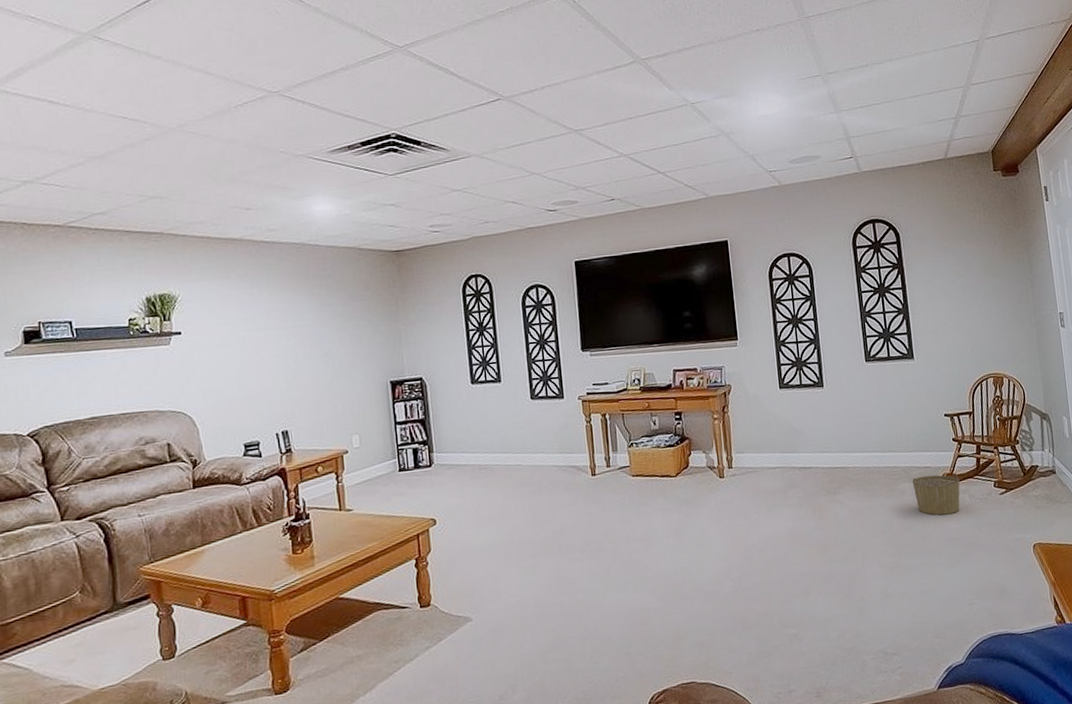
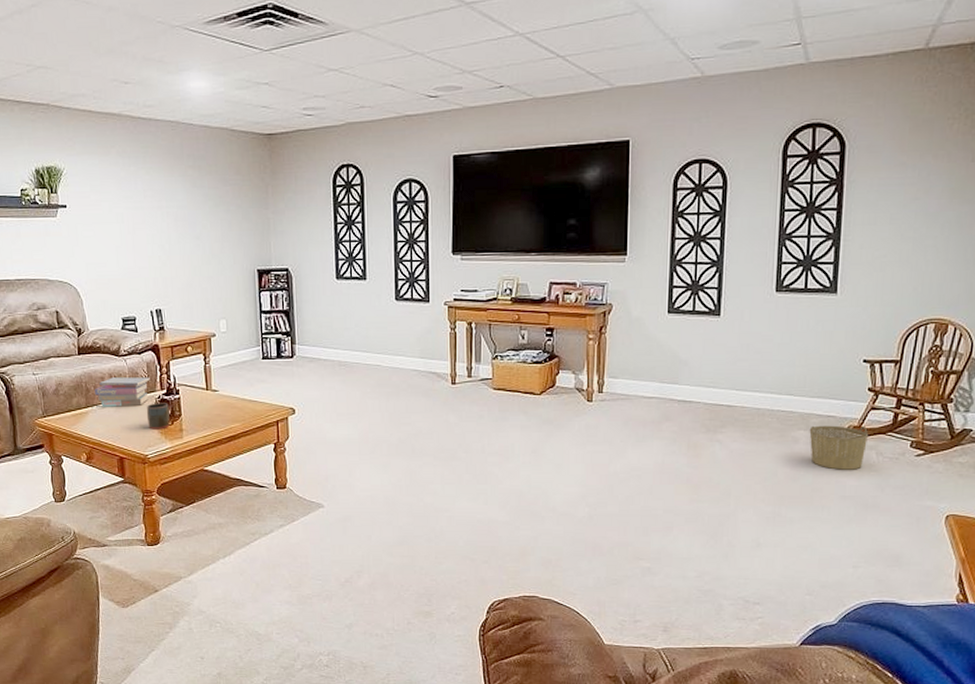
books: none [212,504,276,543] -> present [95,377,150,407]
mug: none [272,529,300,561] -> present [146,403,170,430]

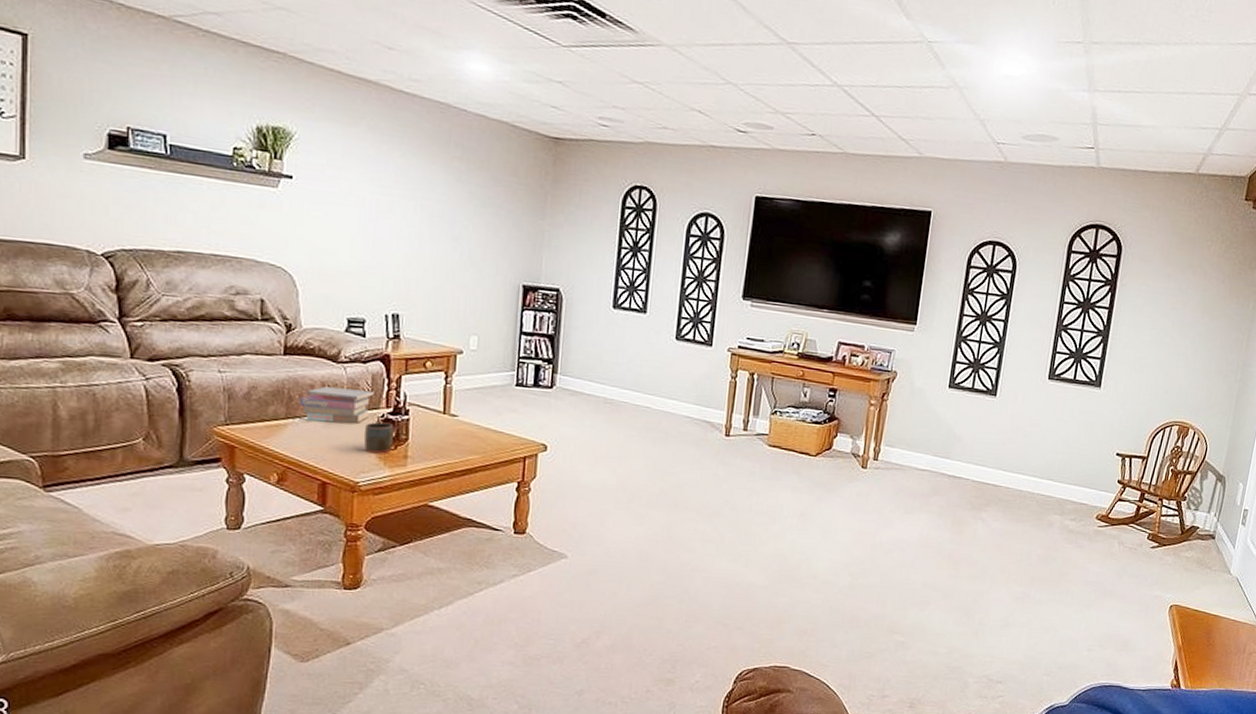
basket: present [809,425,869,470] -> none [1062,511,1114,557]

